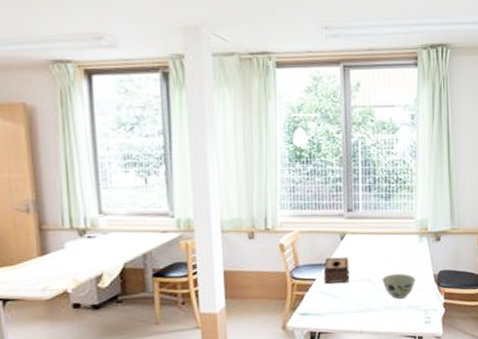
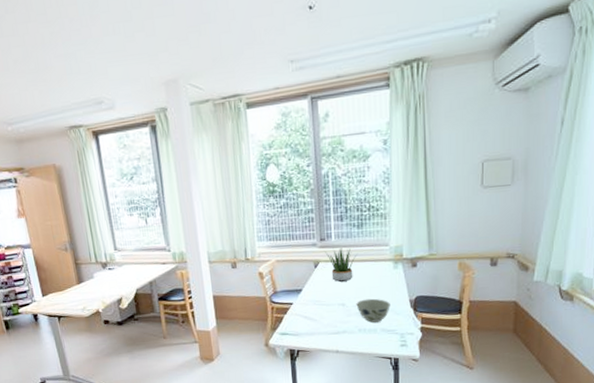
tissue box: present [323,257,350,284] -> none [299,283,325,308]
potted plant: none [352,219,383,256] -> present [325,248,356,283]

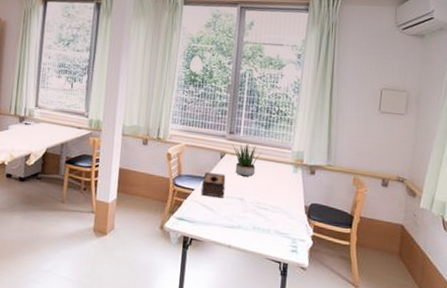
tissue box: none [299,283,325,308] -> present [201,172,226,198]
bowl: present [356,298,390,323] -> none [254,197,286,223]

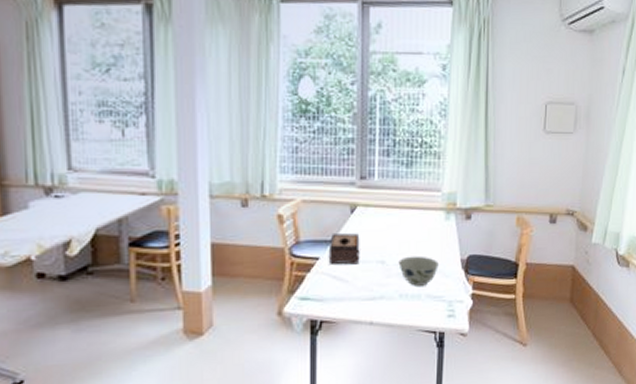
potted plant: present [232,144,260,178] -> none [365,190,402,234]
bowl: none [254,197,286,223] -> present [398,255,439,286]

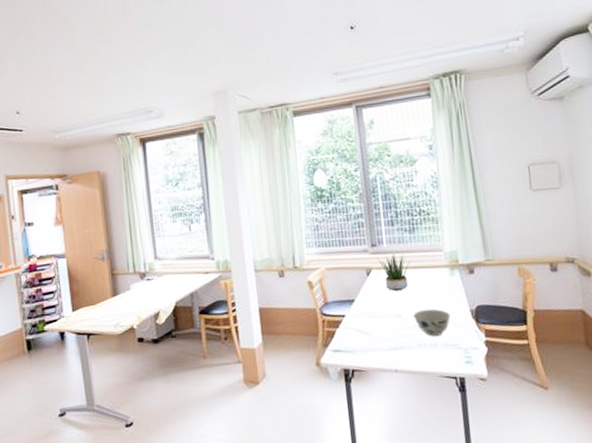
tissue box: present [328,233,360,265] -> none [352,292,380,320]
potted plant: none [365,190,402,234] -> present [377,254,410,292]

